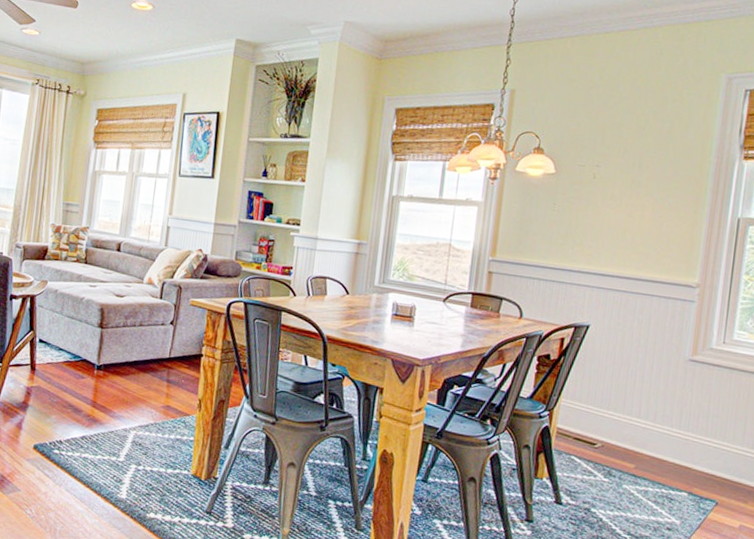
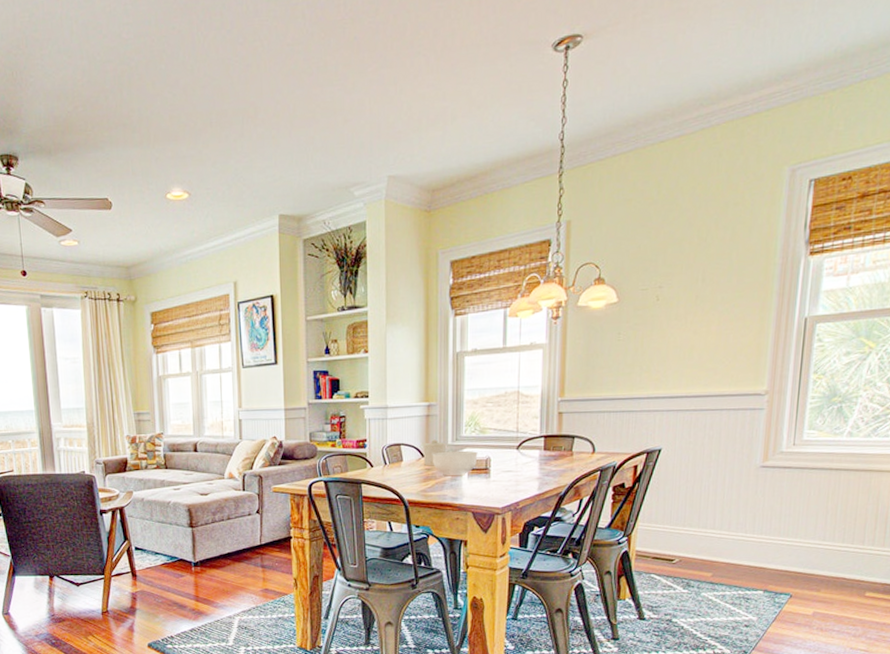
candle: none [347,278,373,305] -> present [423,439,447,467]
bowl: none [356,291,404,320] -> present [432,450,478,477]

